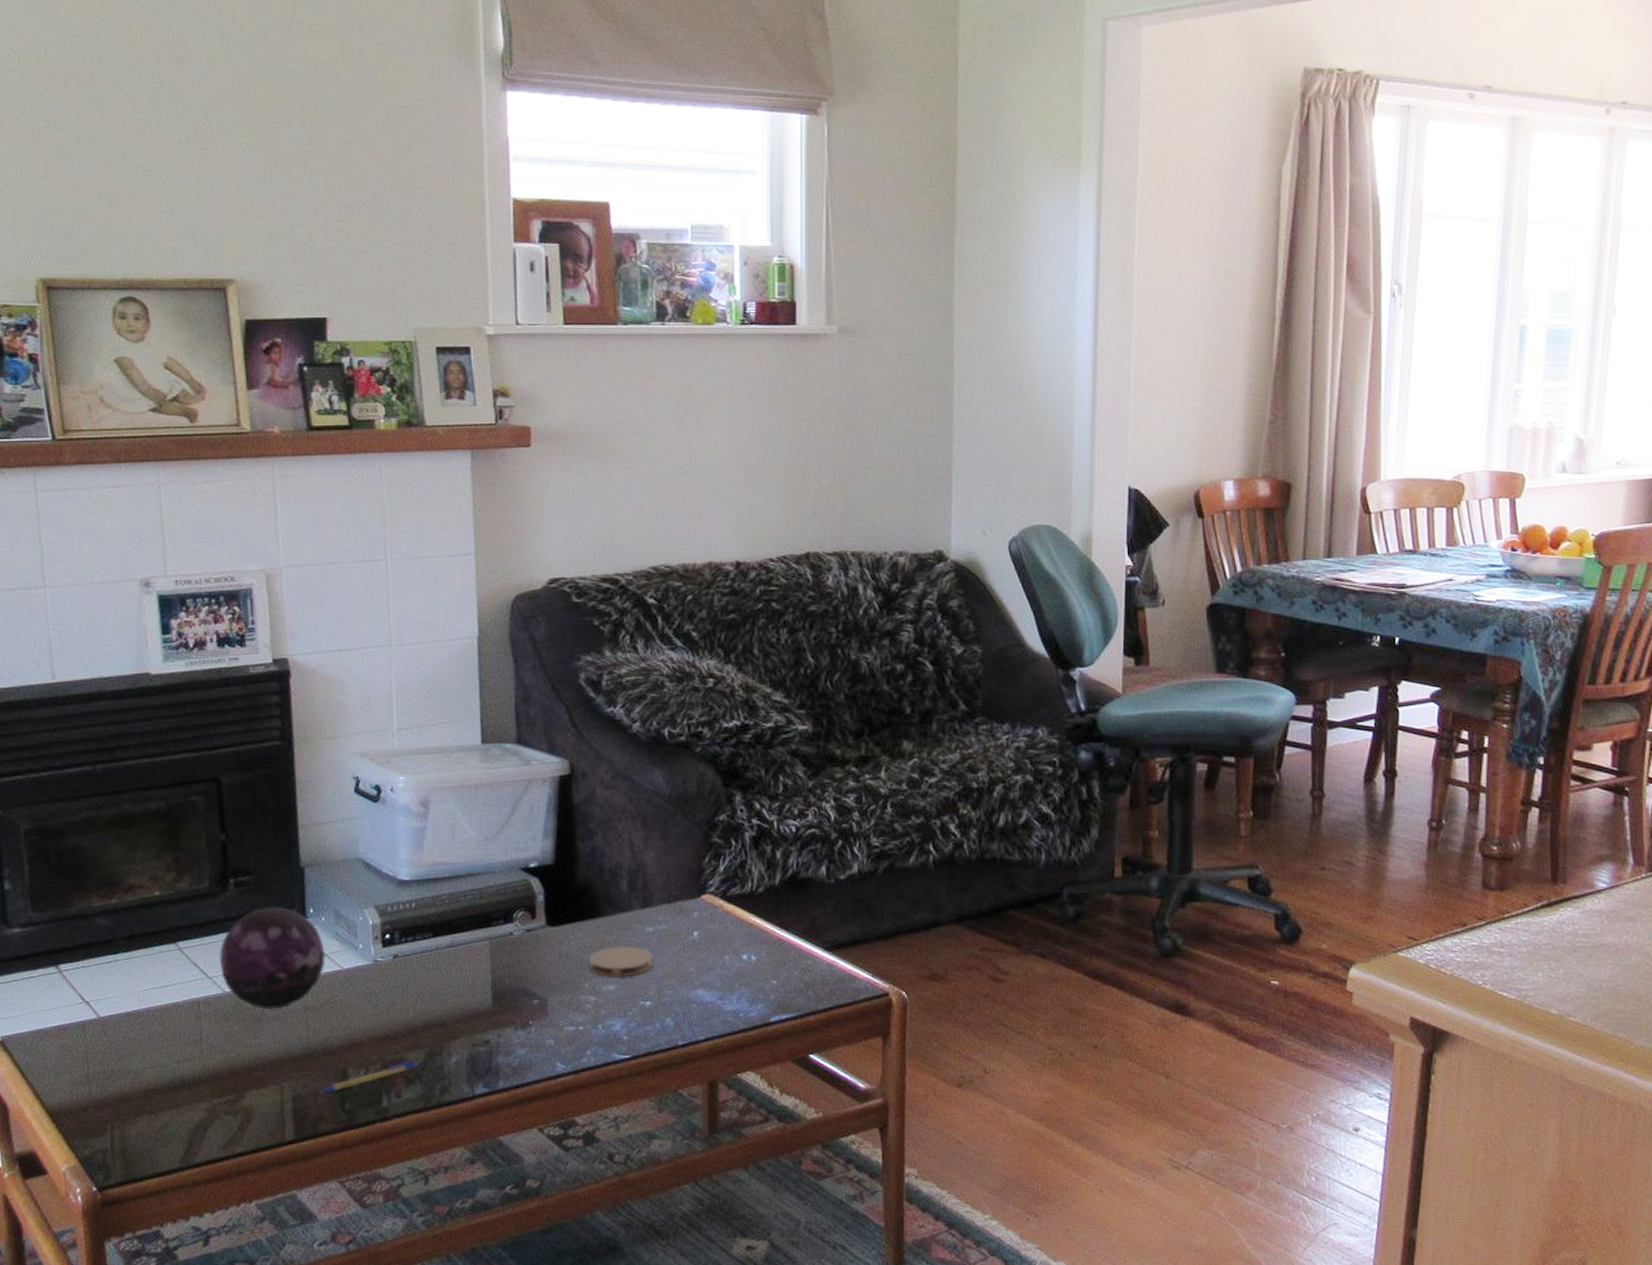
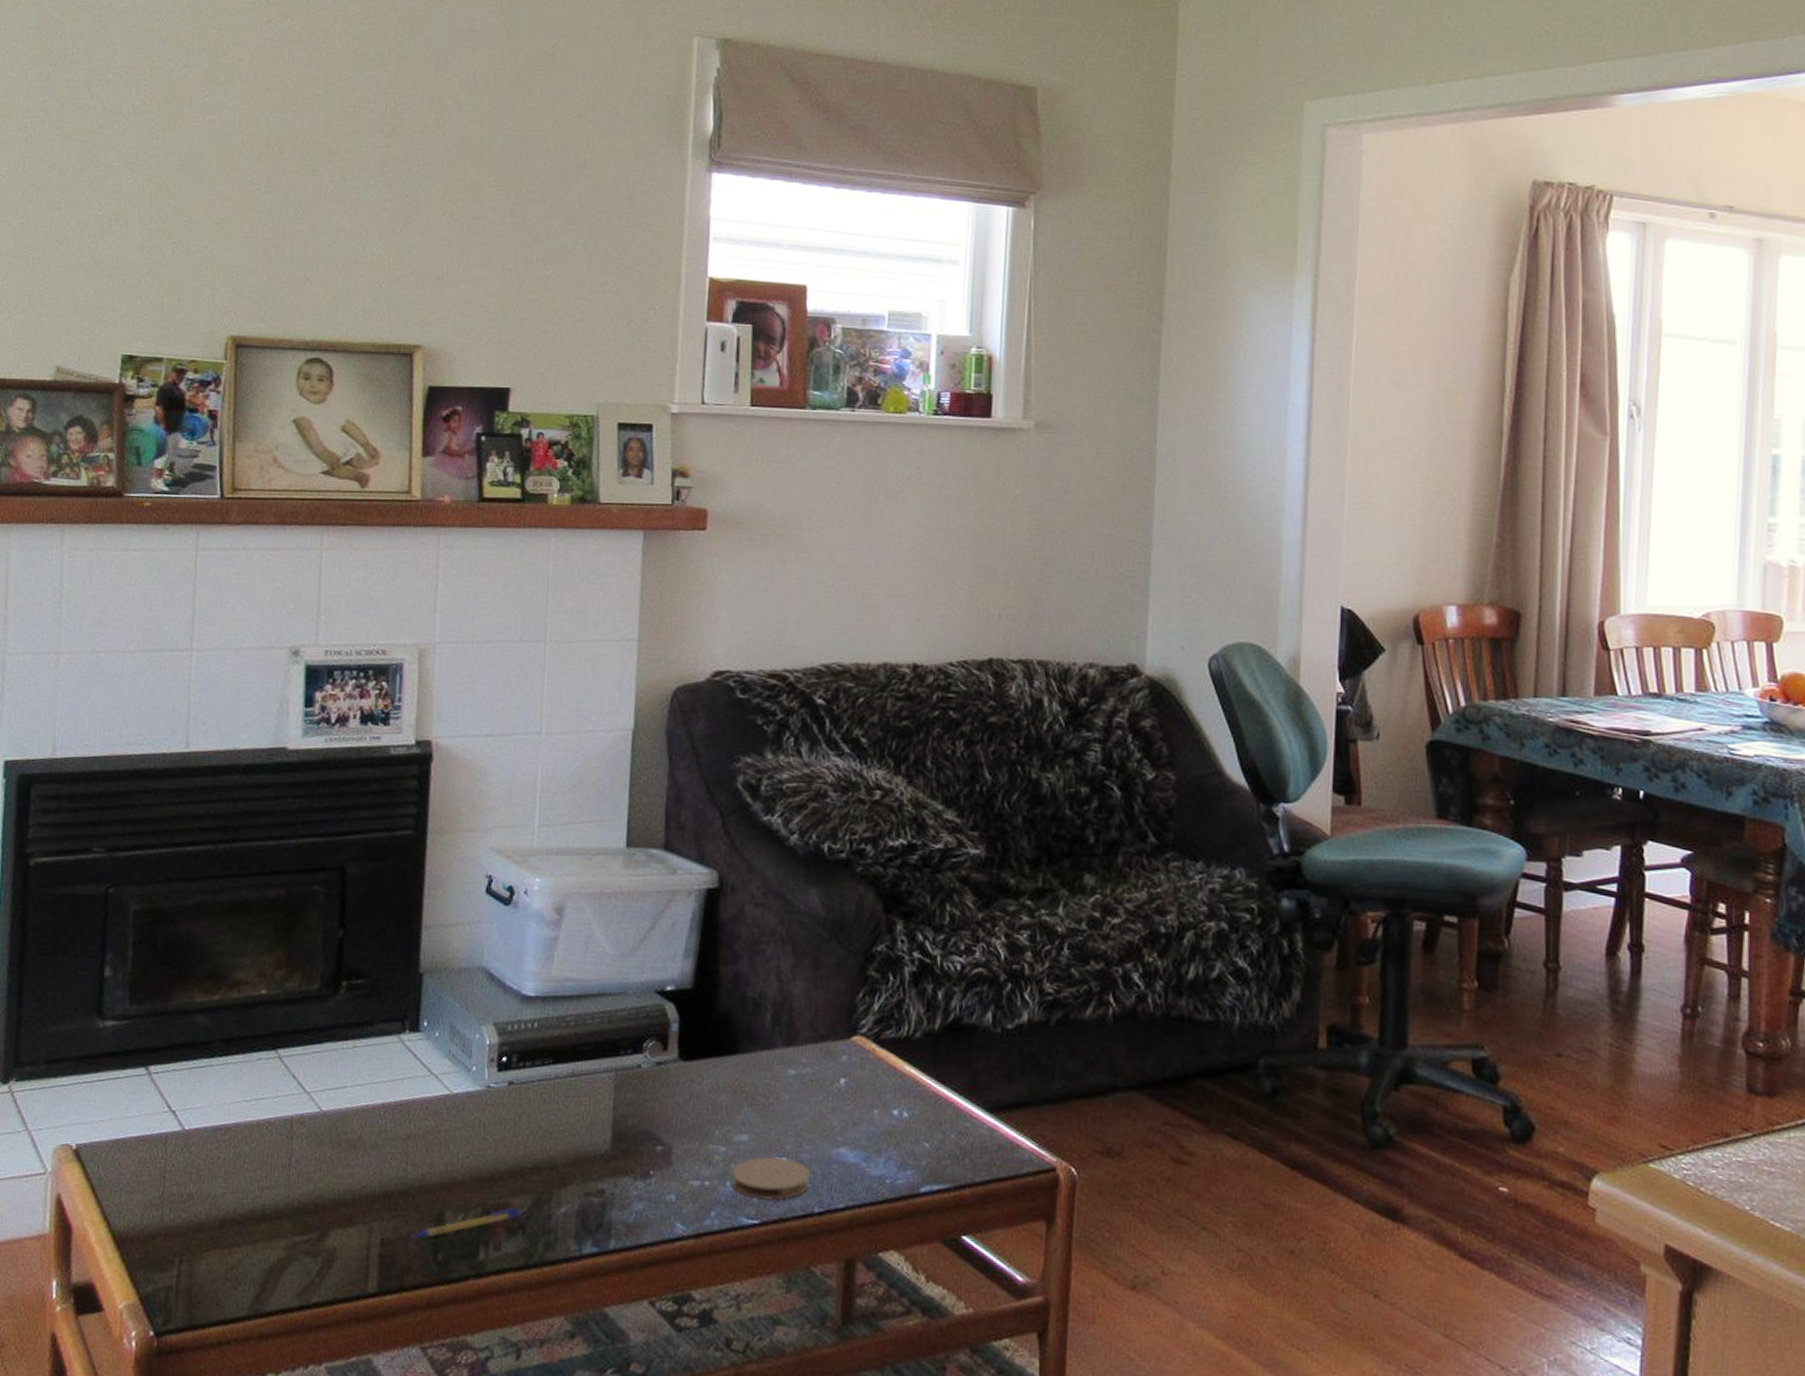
decorative orb: present [219,906,326,1010] -> none [319,1015,436,1136]
coaster: present [589,946,653,977] -> none [722,1088,793,1127]
coaster: none [602,1001,673,1039] -> present [731,1156,811,1201]

